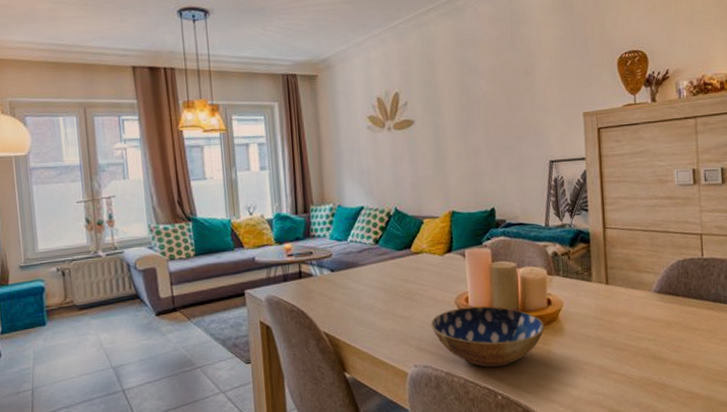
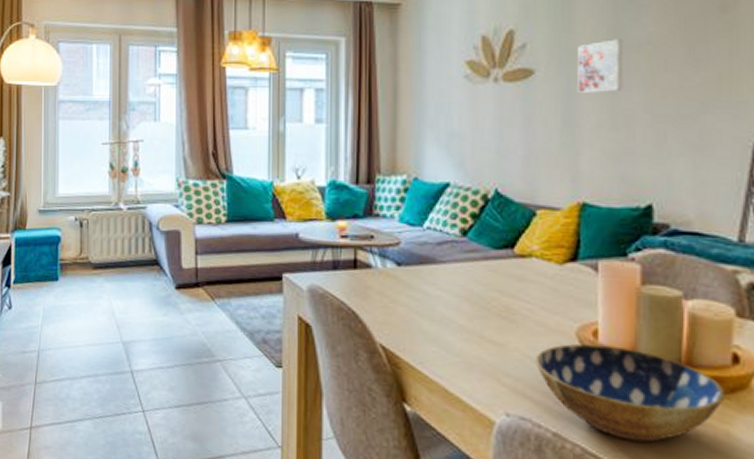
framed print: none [441,96,471,135] -> present [578,39,623,93]

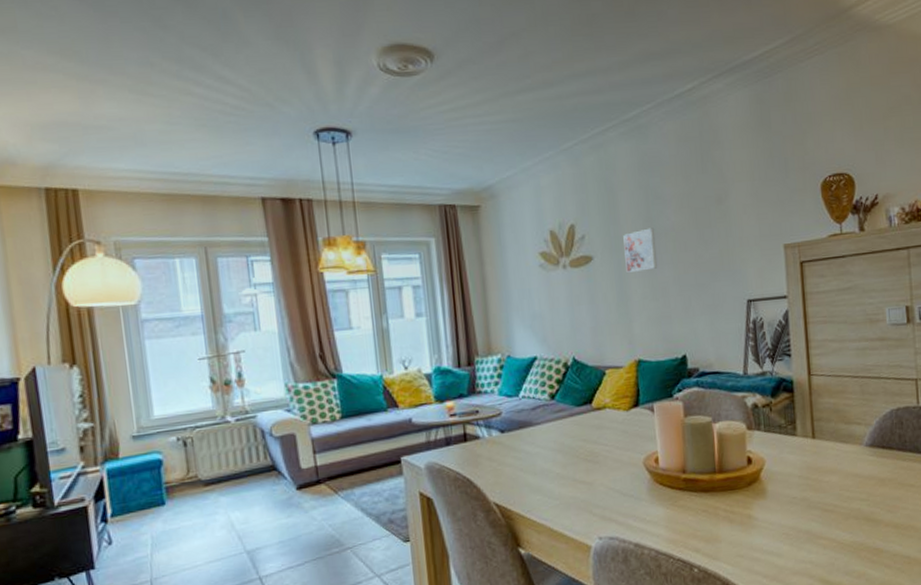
bowl: present [535,343,726,443] -> none [616,467,746,537]

